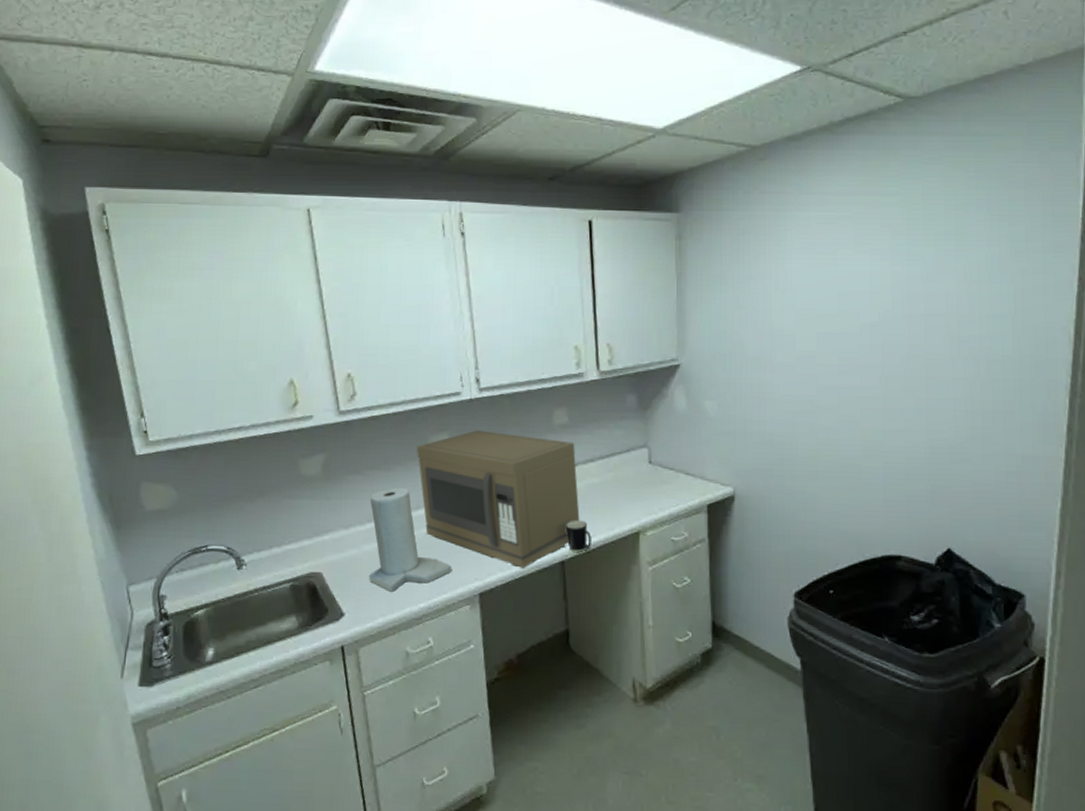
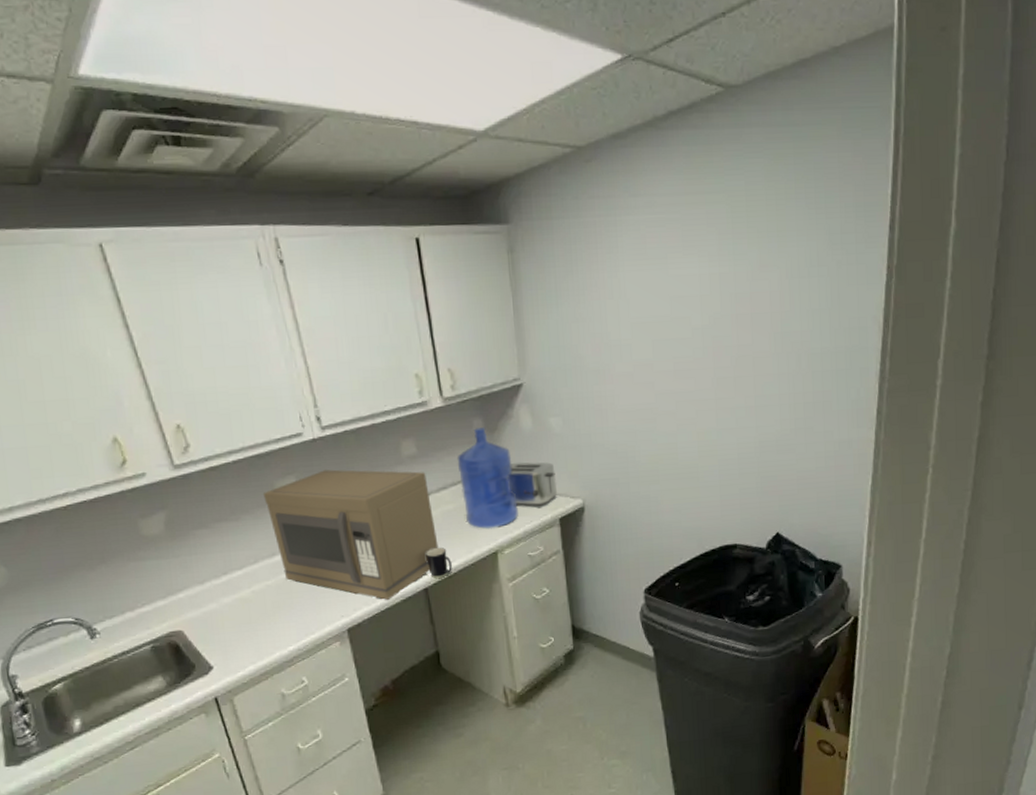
paper towel: present [369,487,452,592] -> none [222,536,317,640]
water jug: none [607,404,665,508] -> present [457,427,518,530]
toaster: none [657,442,707,492] -> present [508,462,557,509]

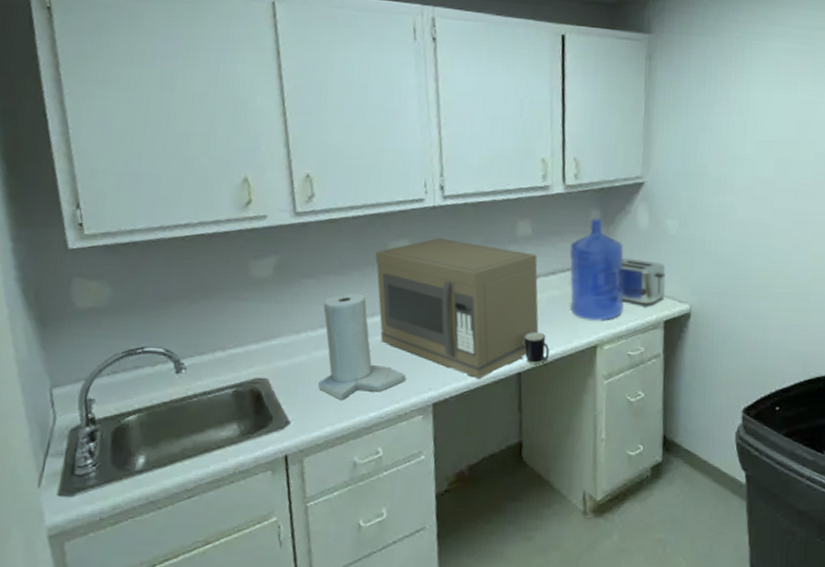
paper towel: none [222,536,317,640] -> present [318,293,406,400]

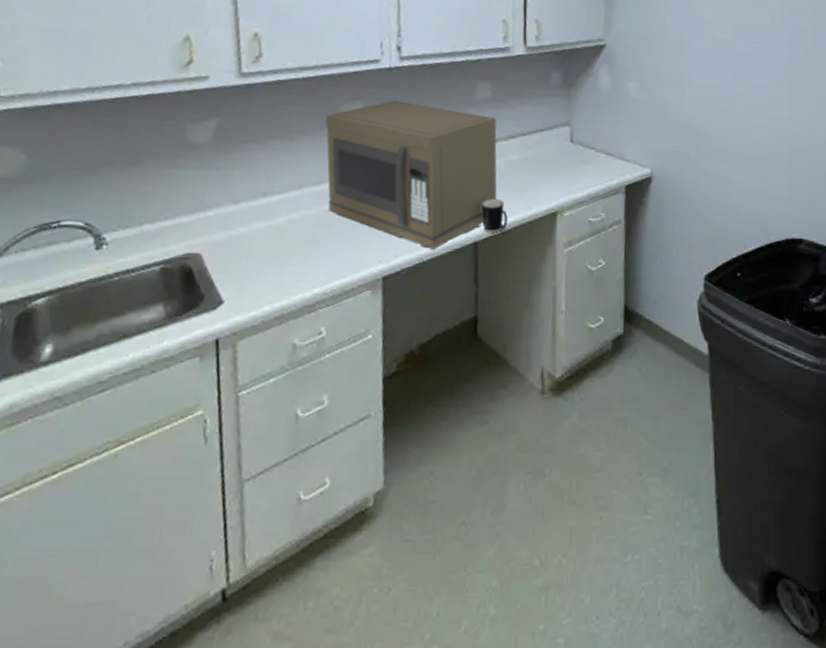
paper towel: present [318,293,406,400] -> none [257,158,355,275]
water jug: present [569,219,624,322] -> none [529,81,585,187]
toaster: present [617,258,666,308] -> none [578,121,627,172]

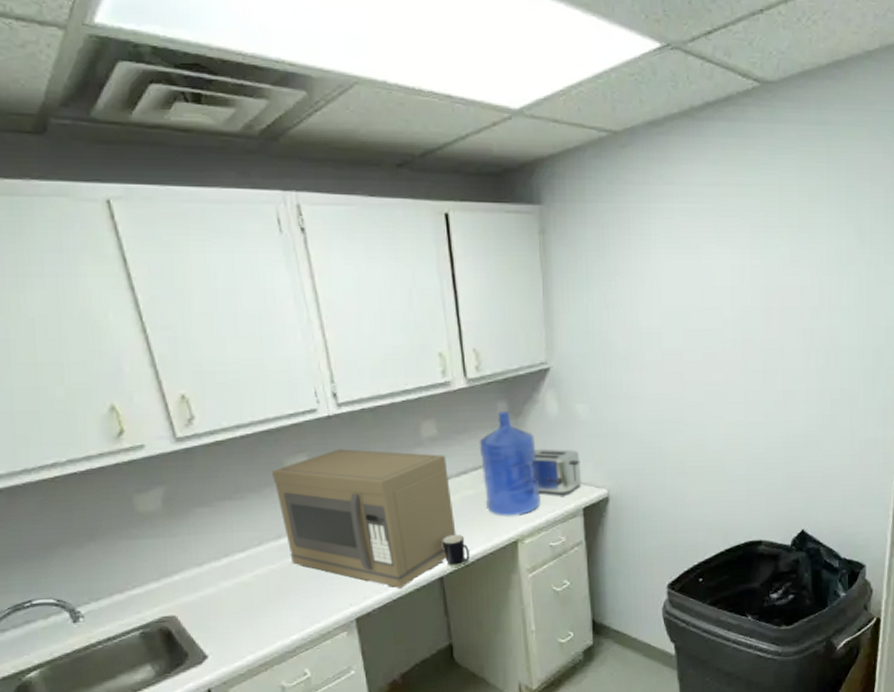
water jug: none [529,81,585,187] -> present [479,411,541,518]
toaster: none [578,121,627,172] -> present [531,448,581,497]

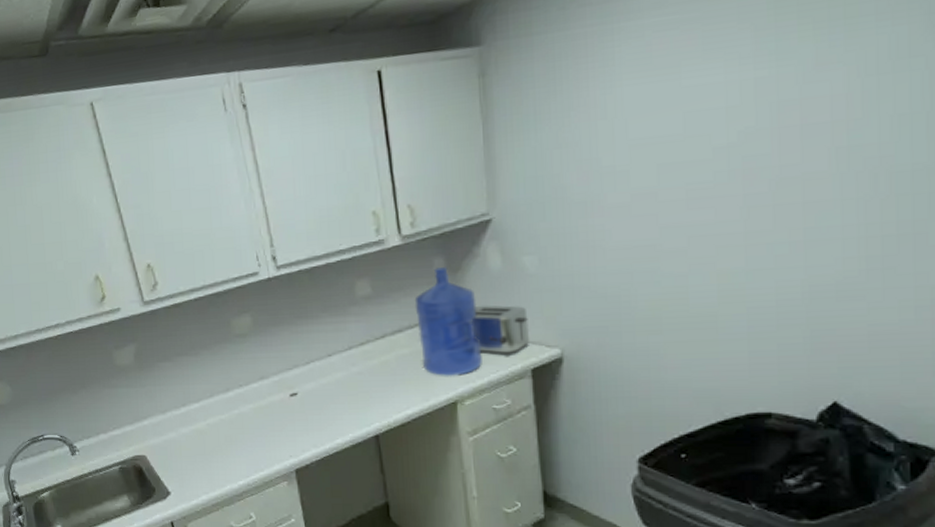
microwave: present [271,449,456,588] -> none [220,309,392,443]
mug: present [441,534,470,567] -> none [376,393,406,426]

